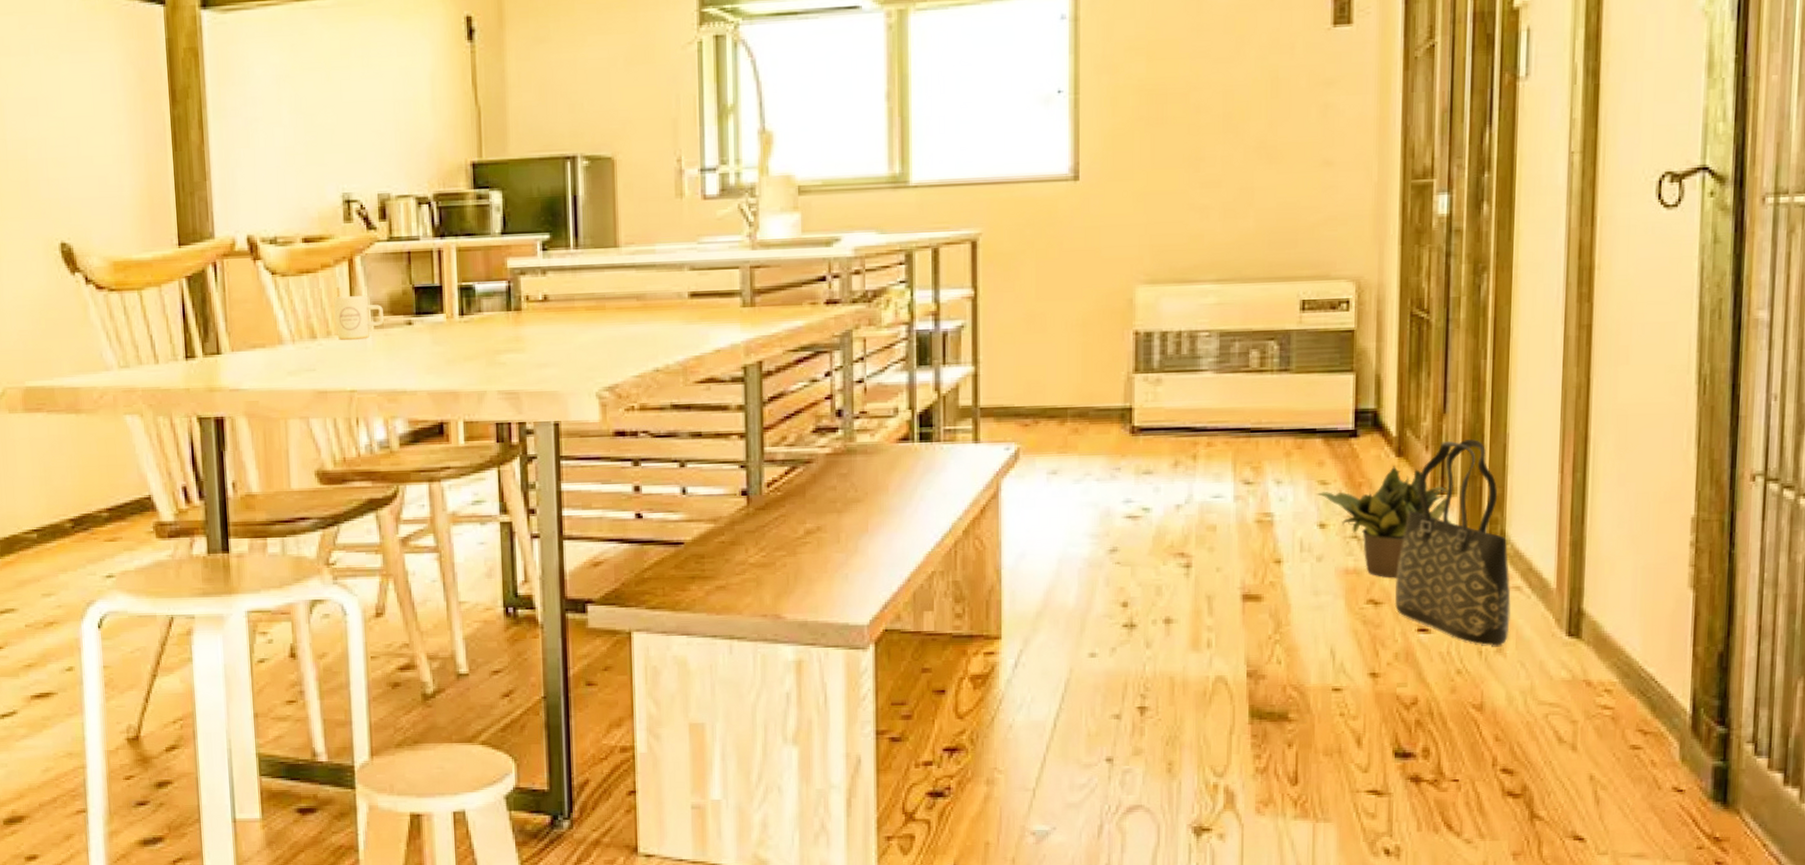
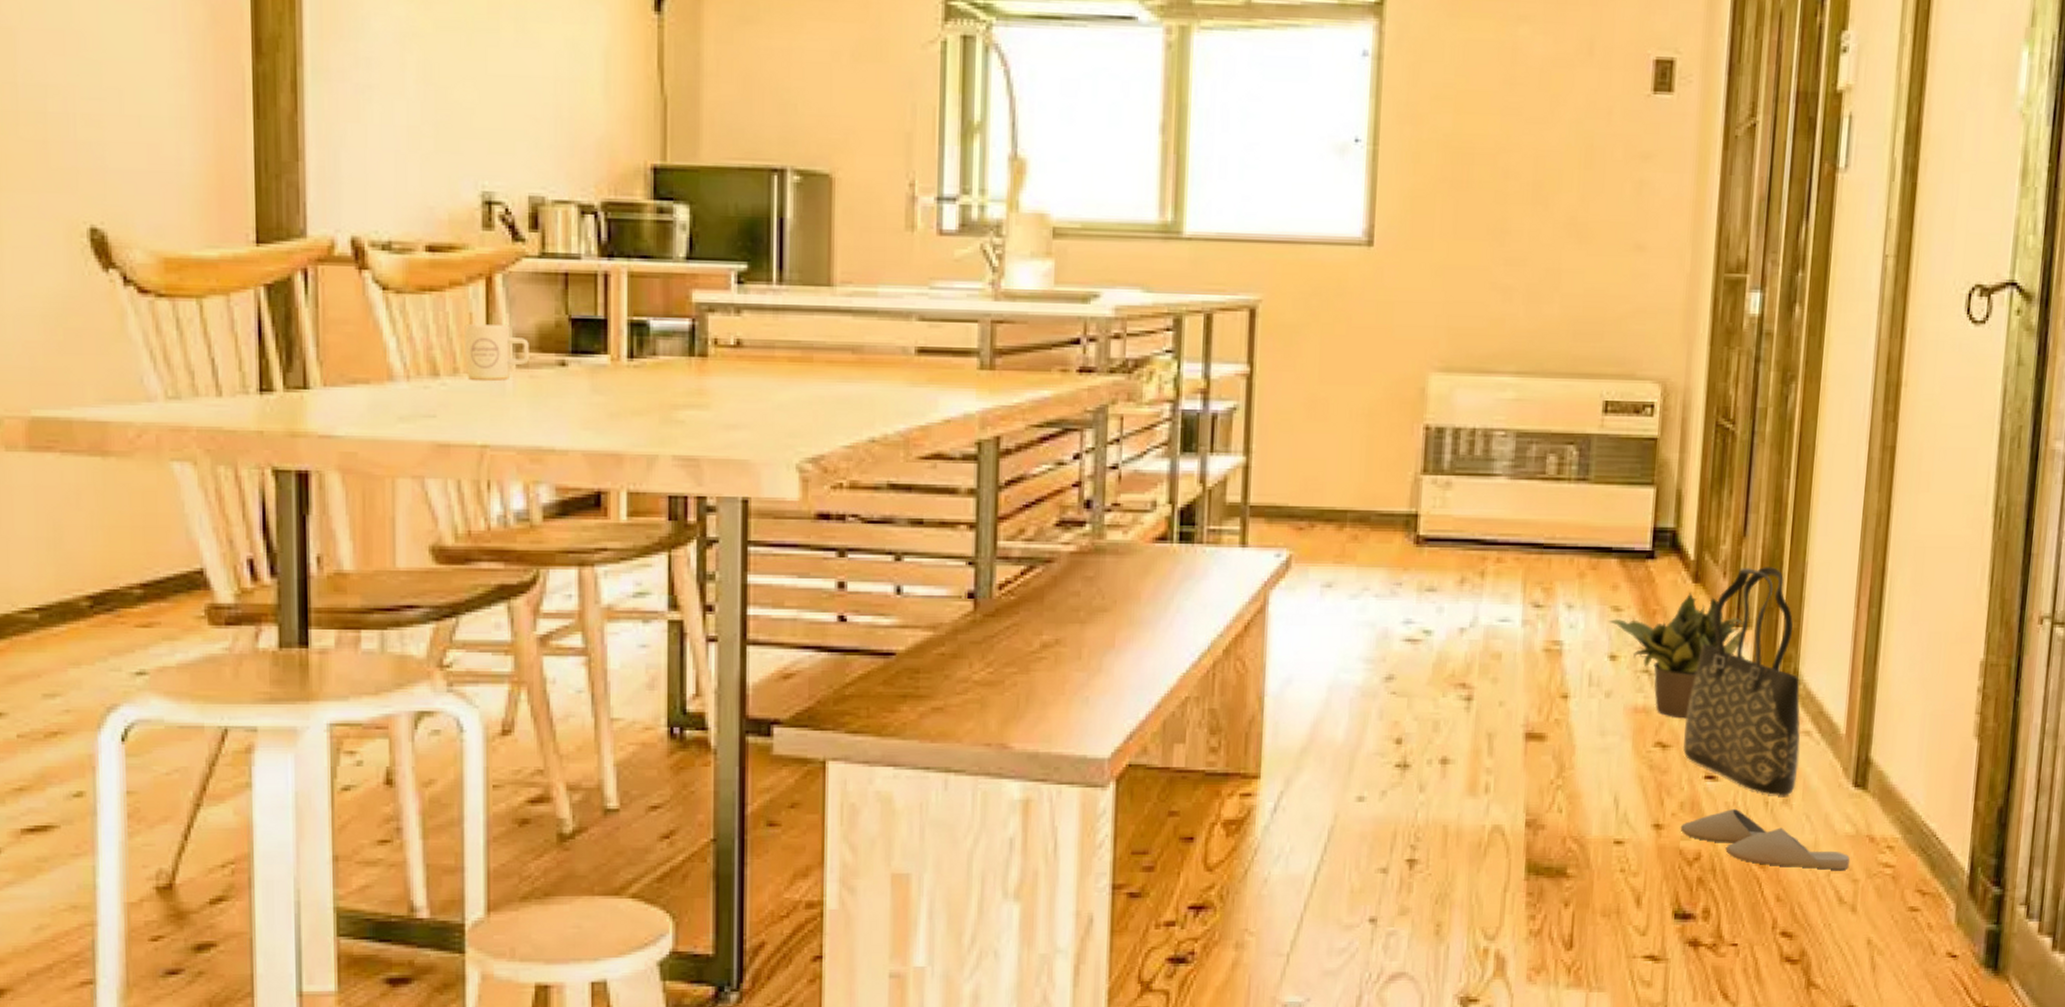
slippers: none [1396,657,1568,712] -> present [1680,808,1851,870]

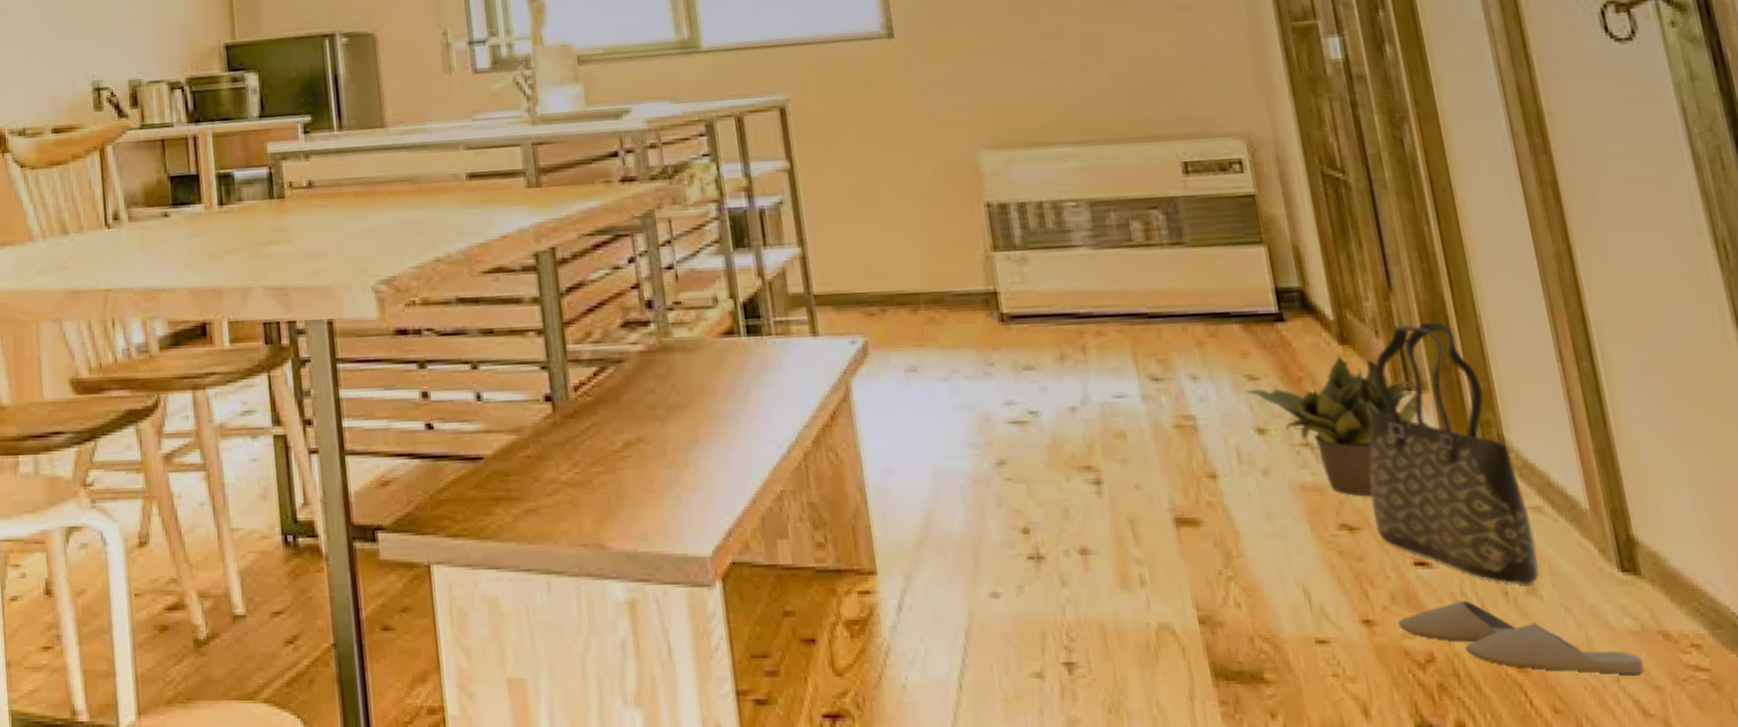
mug: present [465,323,531,382] -> none [86,186,139,236]

